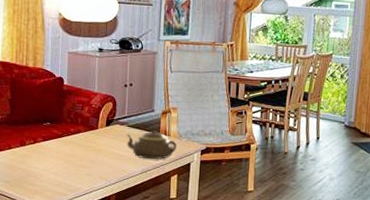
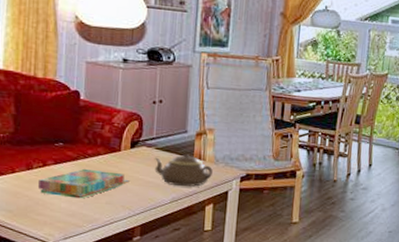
board game: none [30,144,106,171] -> present [38,168,130,199]

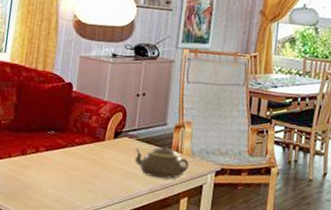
board game: present [38,168,130,199] -> none [30,156,111,185]

